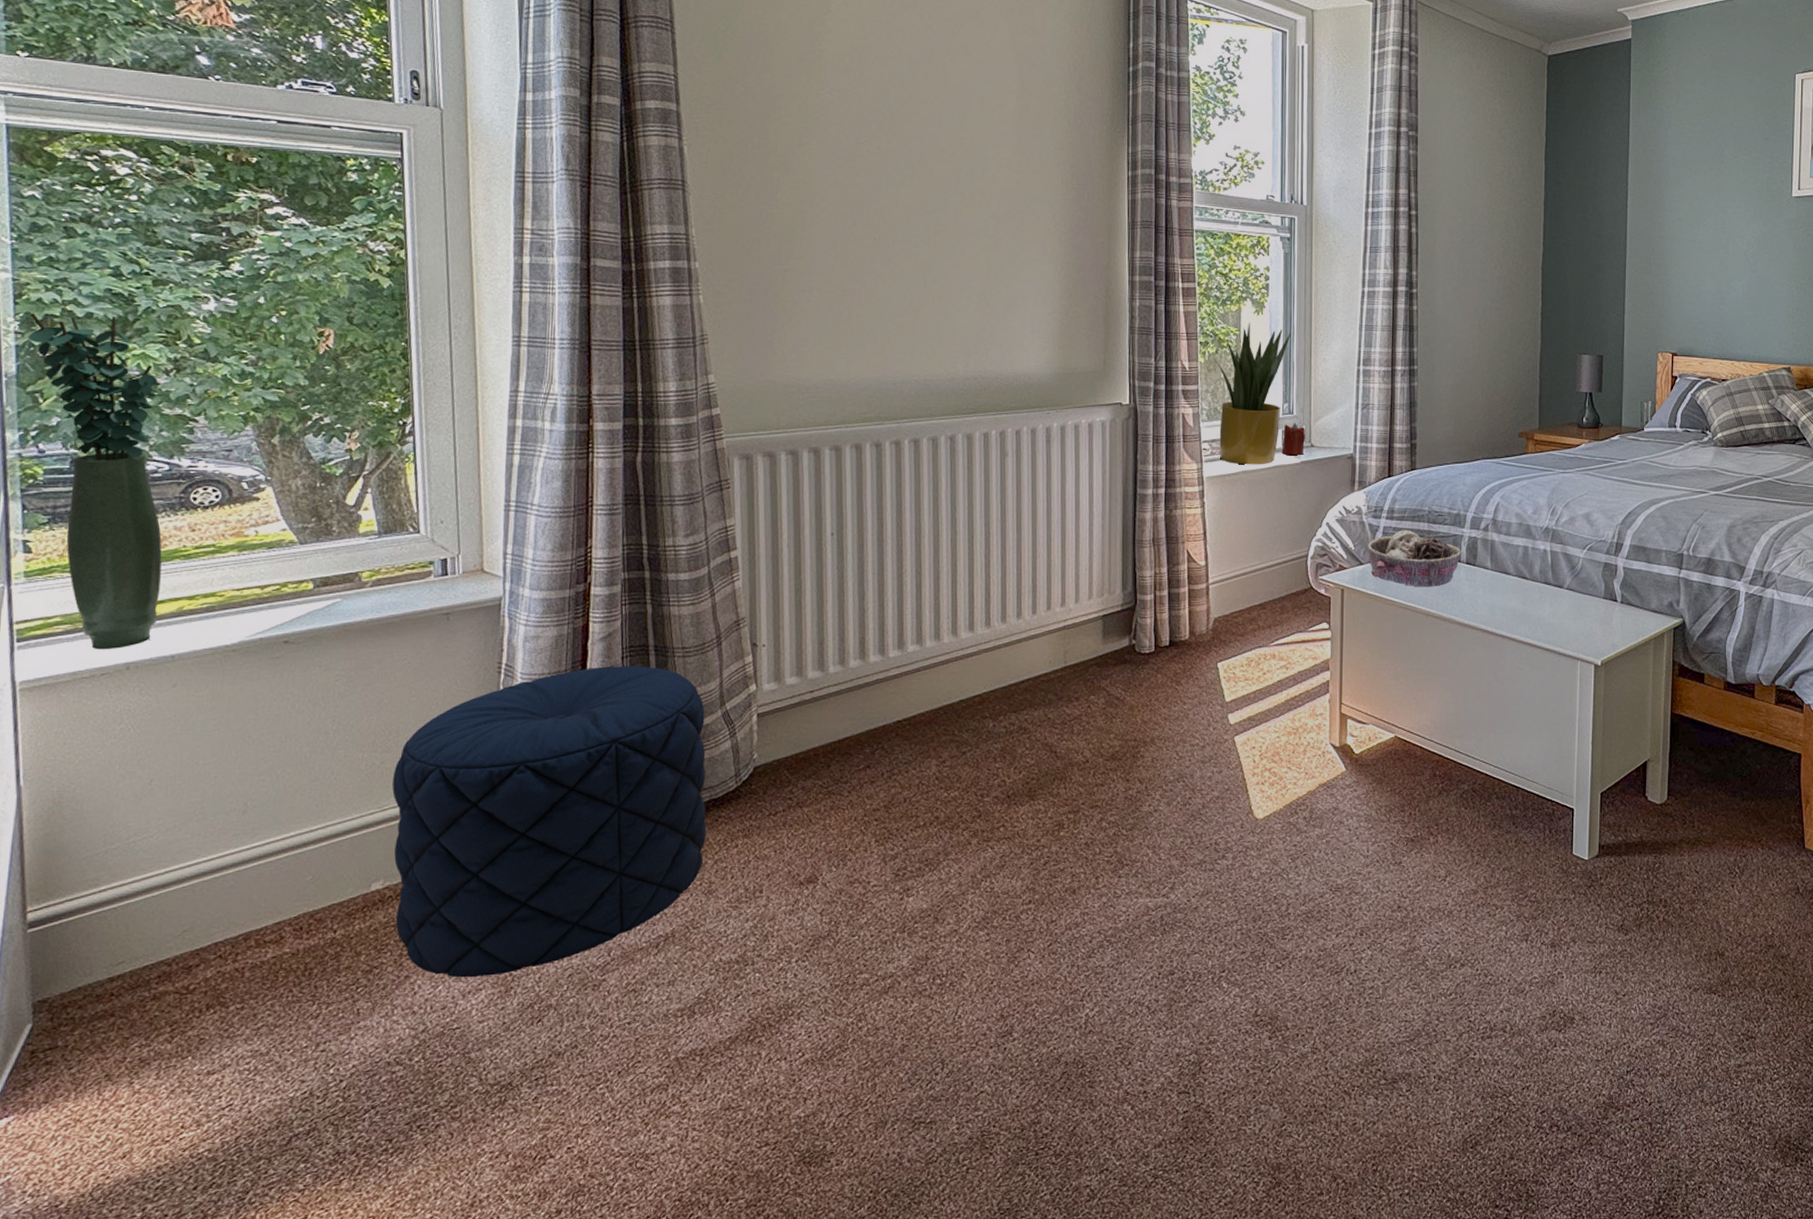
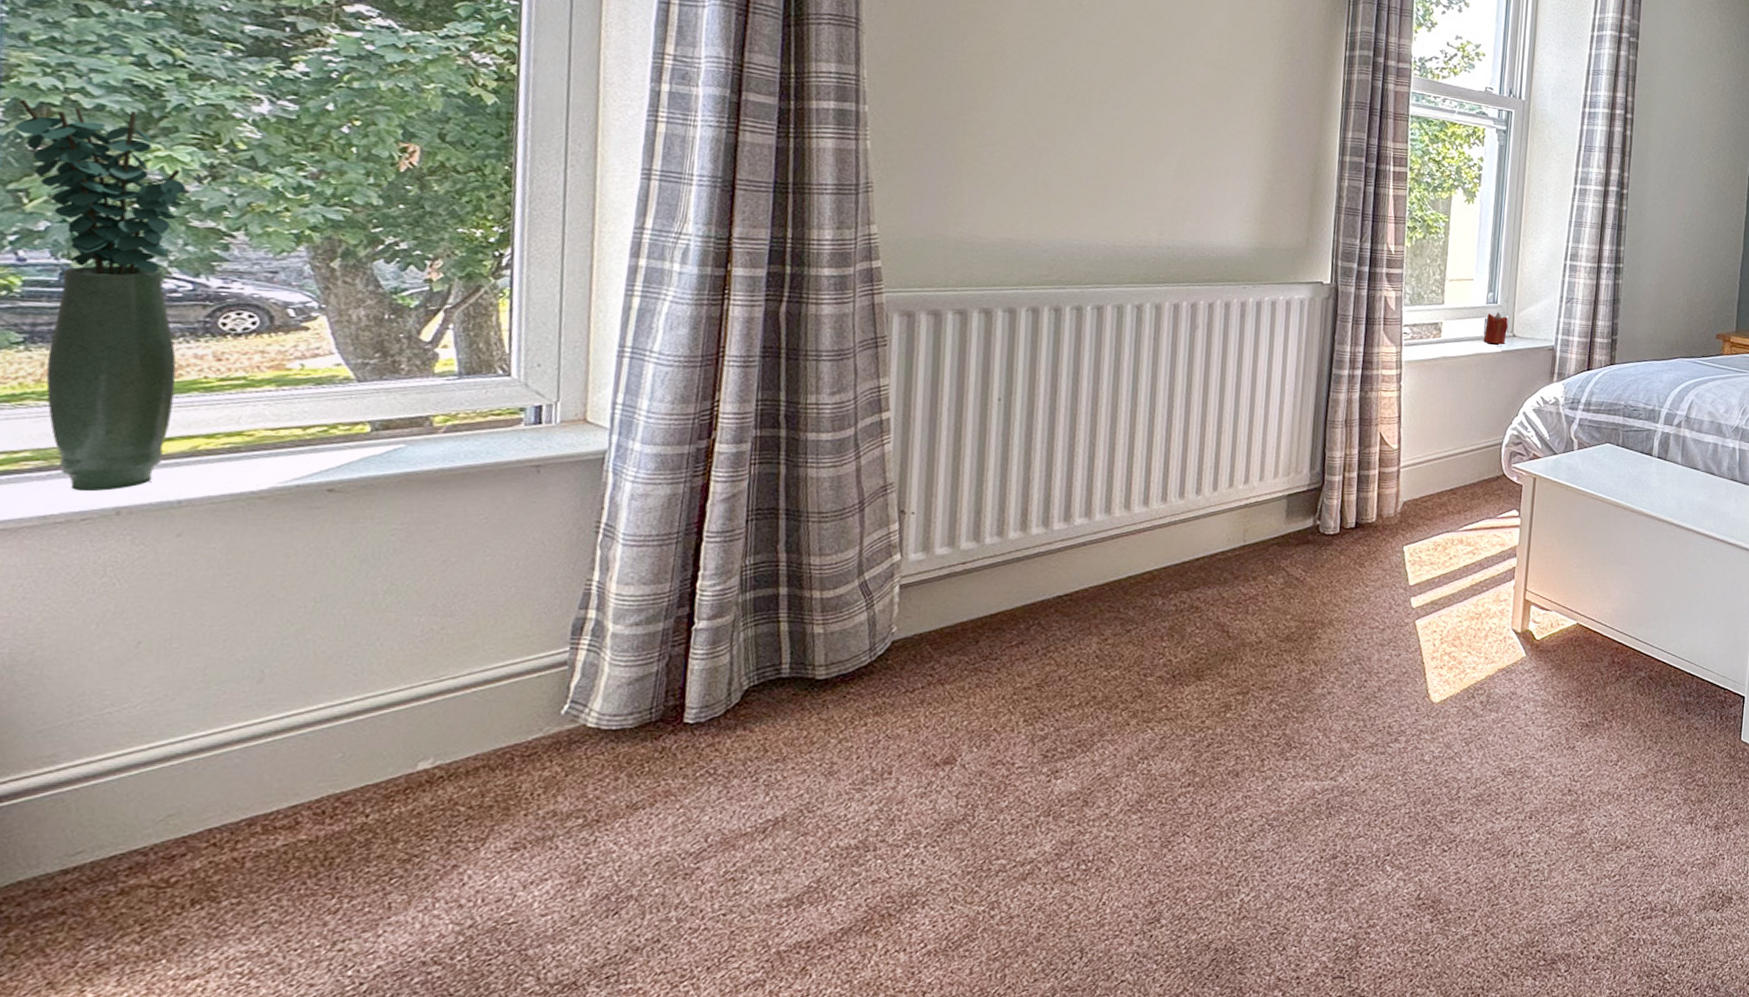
pouf: present [392,666,707,978] -> none [445,529,840,867]
planter: present [1214,322,1291,465] -> none [1419,210,1501,352]
decorative basket: present [1368,529,1461,587] -> none [1562,422,1654,479]

